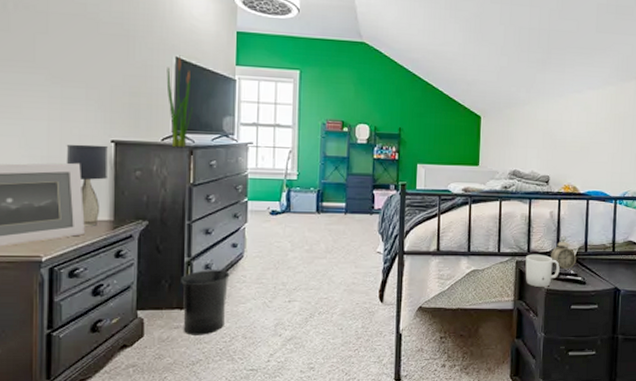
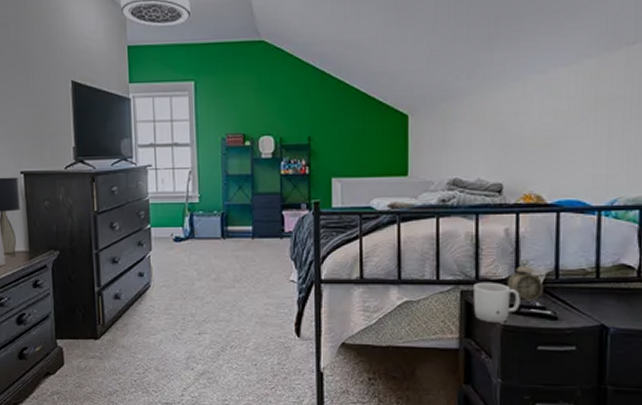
plant: present [166,56,192,148] -> none [64,80,91,176]
waste bin: present [181,270,230,335] -> none [93,300,139,366]

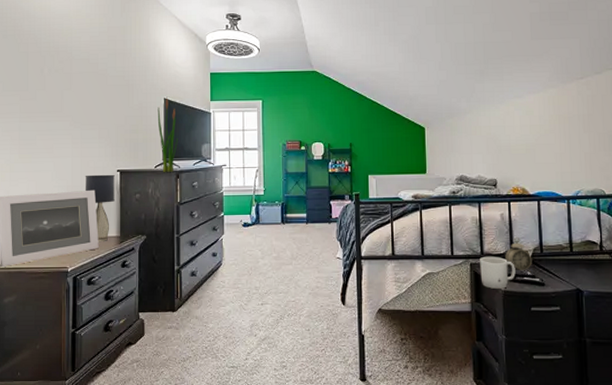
plant: none [64,80,91,176] -> present [157,98,178,173]

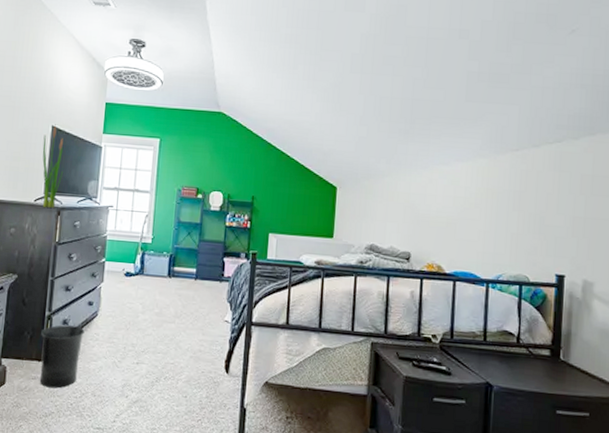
waste bin: none [172,276,212,335] -> present [40,325,85,389]
mug: present [480,256,516,290] -> none [381,336,421,375]
alarm clock: present [505,236,532,273] -> none [411,318,441,359]

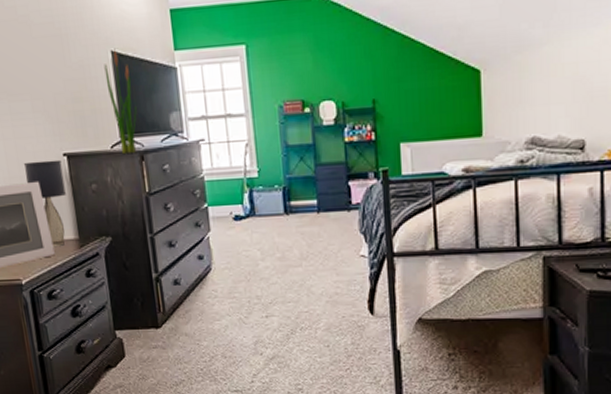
waste bin: present [40,325,85,389] -> none [152,285,202,355]

